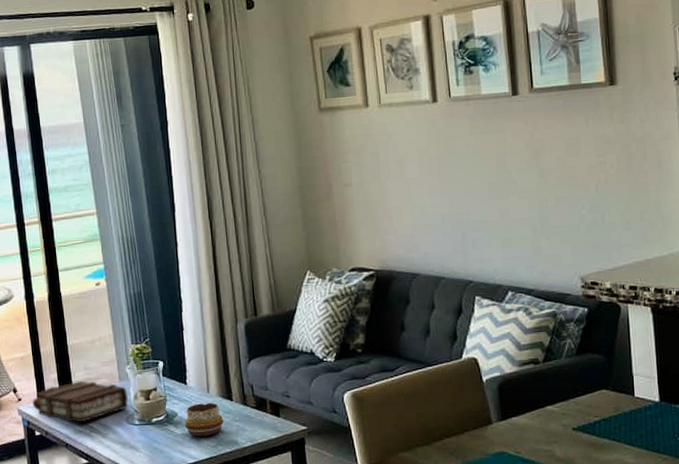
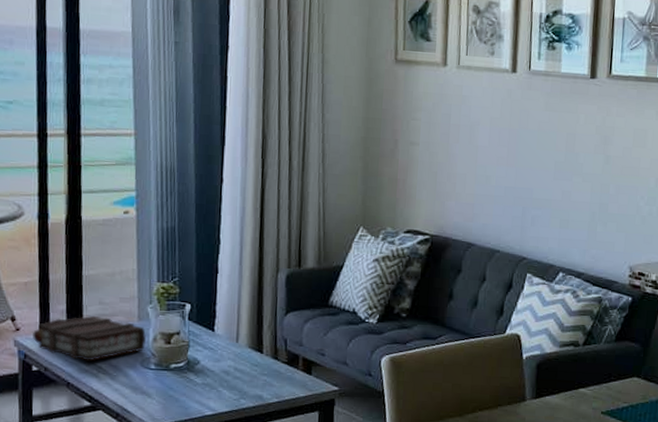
decorative bowl: present [185,403,224,437] -> none [207,353,251,388]

